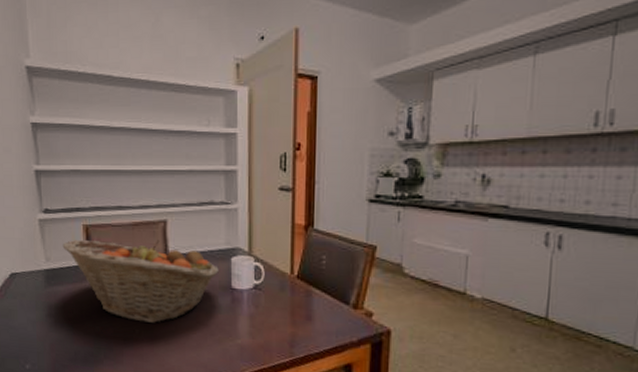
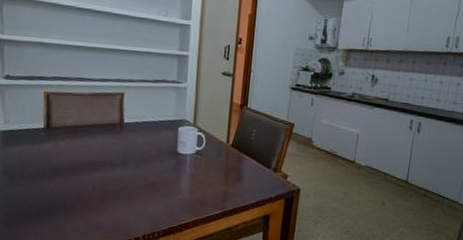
fruit basket: present [62,239,220,323] -> none [22,105,168,181]

